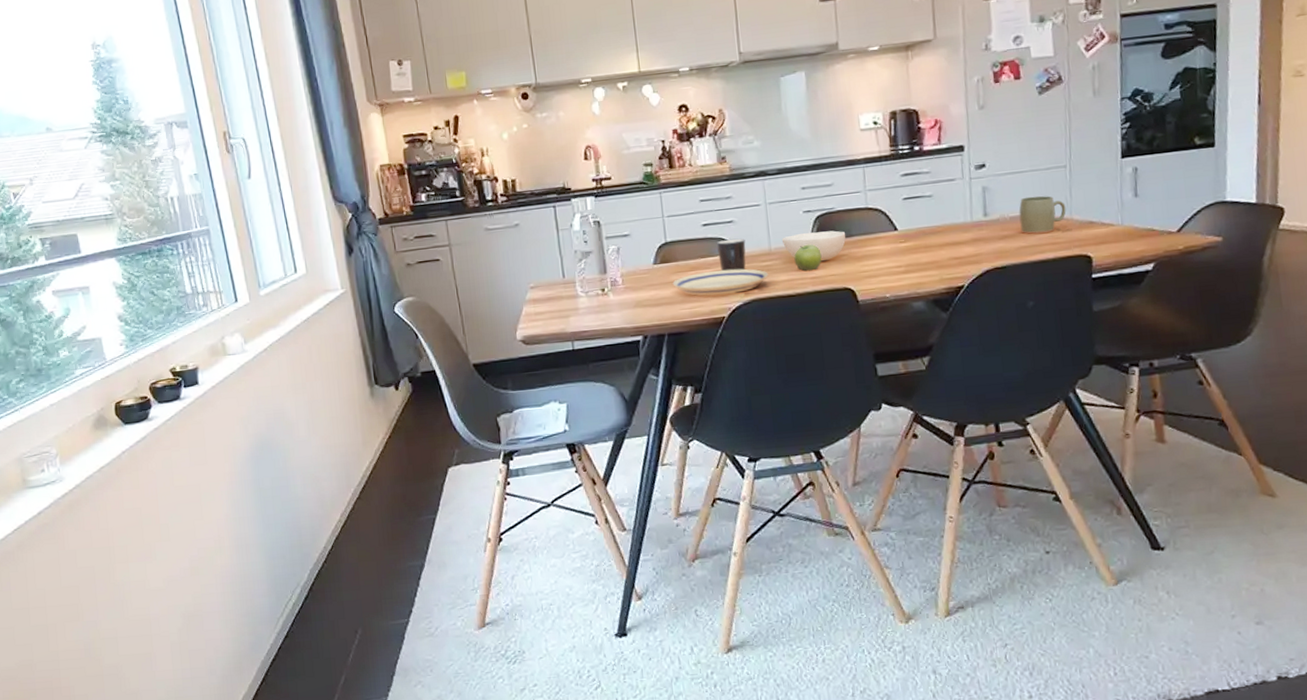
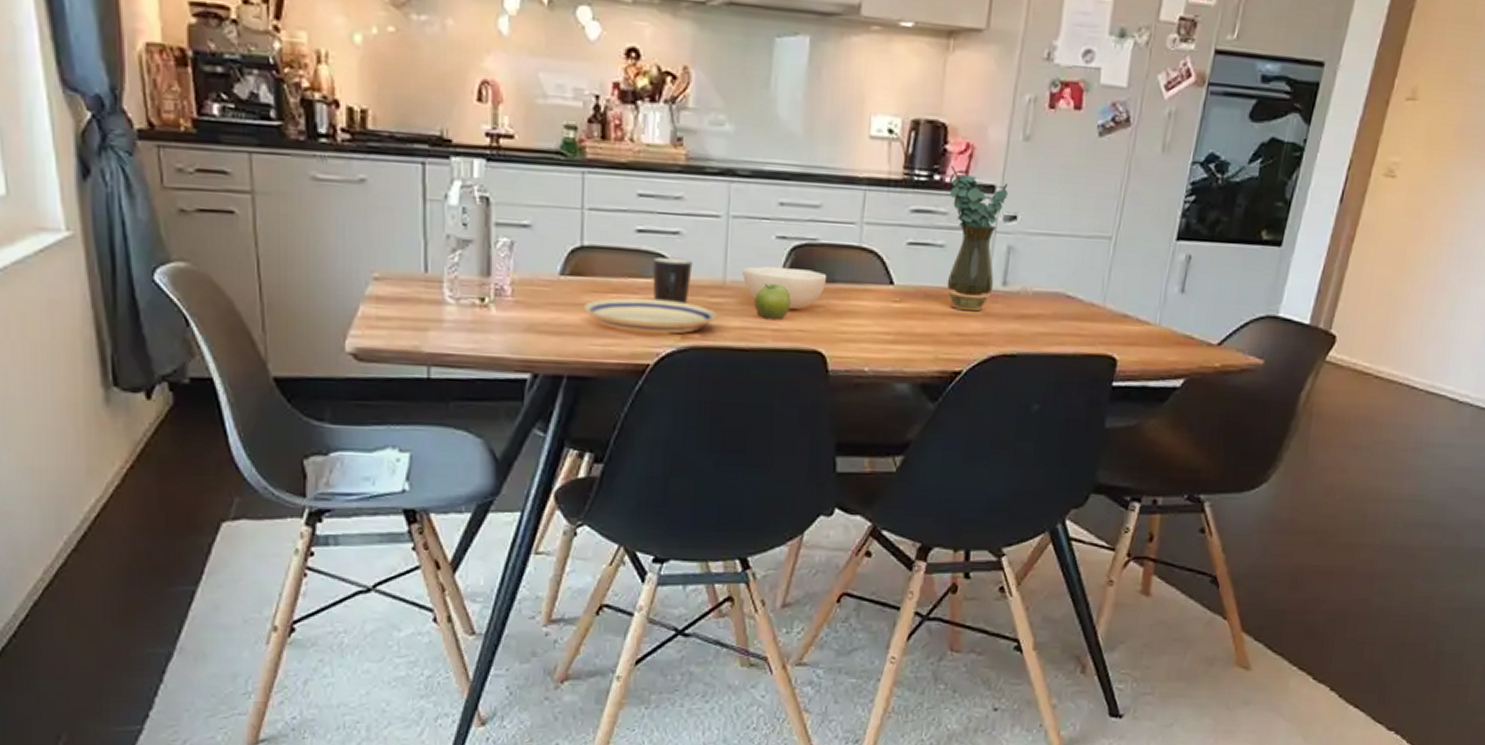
vase: none [926,138,977,240] -> present [946,166,1009,312]
mug: present [1018,196,1066,234] -> none [1042,269,1101,320]

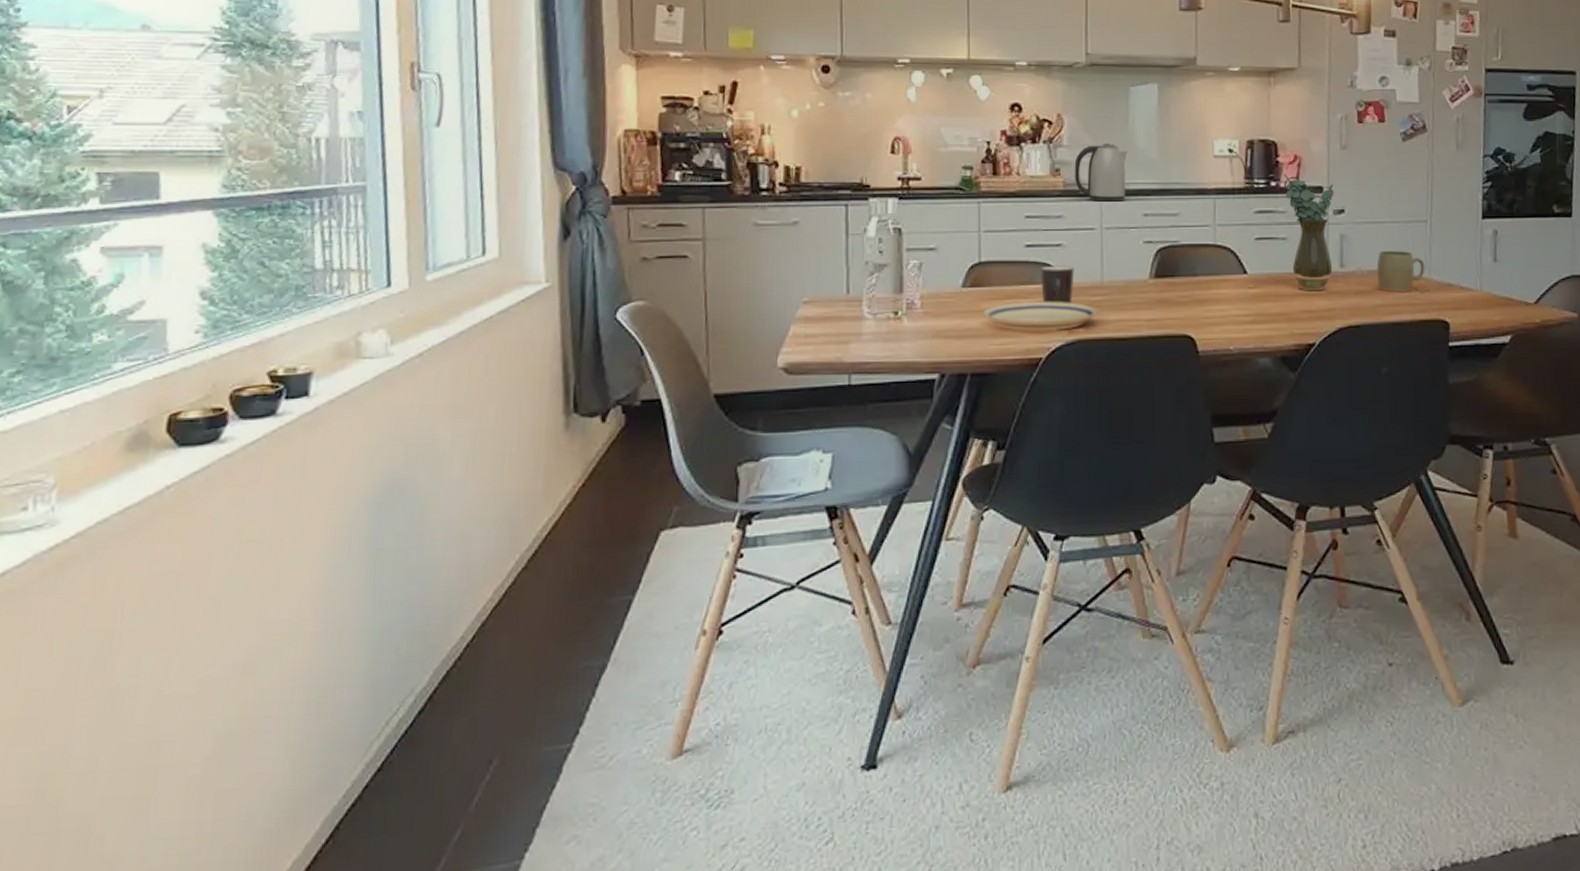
kettle: none [699,109,766,185] -> present [1074,144,1127,202]
bowl: present [741,266,827,310] -> none [1116,266,1190,302]
fruit: present [754,282,791,321] -> none [1129,280,1161,312]
mug: none [1042,269,1101,320] -> present [1376,250,1425,292]

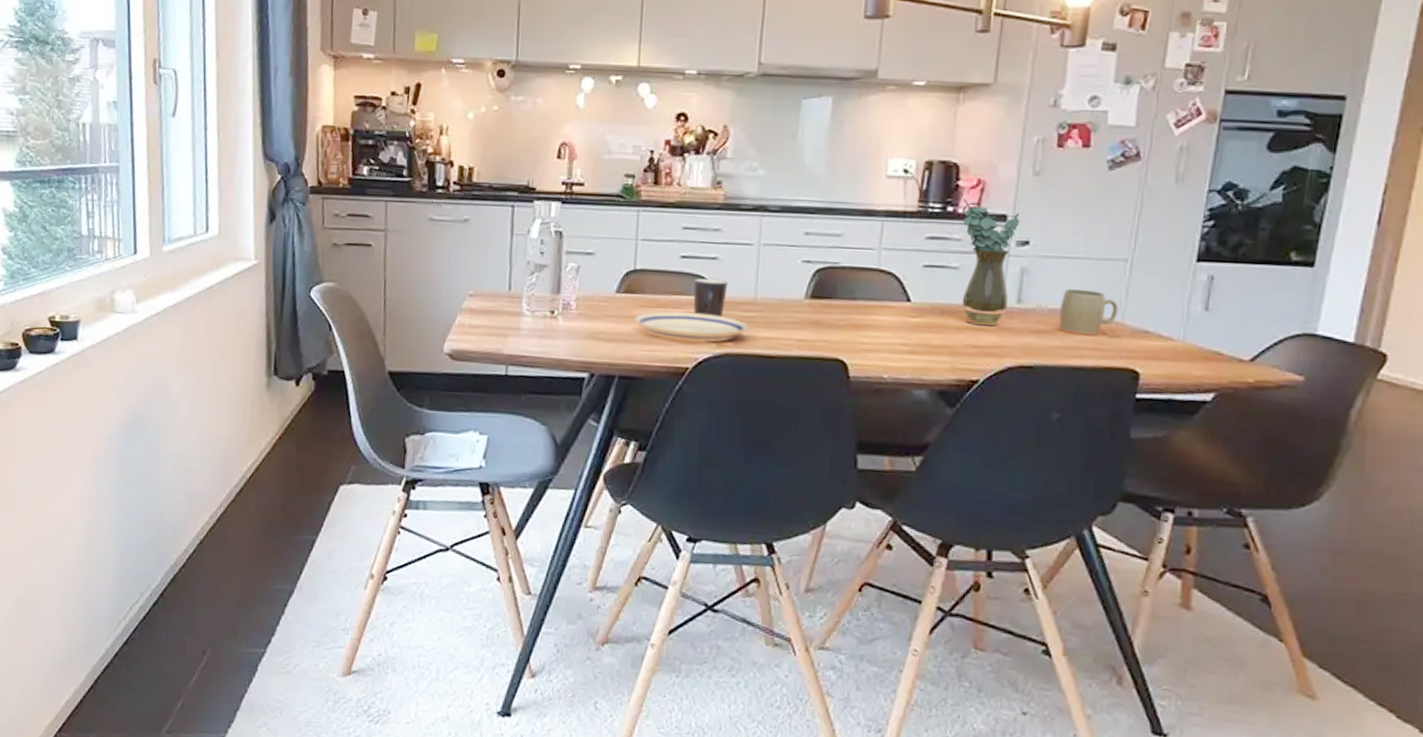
kettle: present [1074,144,1127,202] -> none [736,158,793,219]

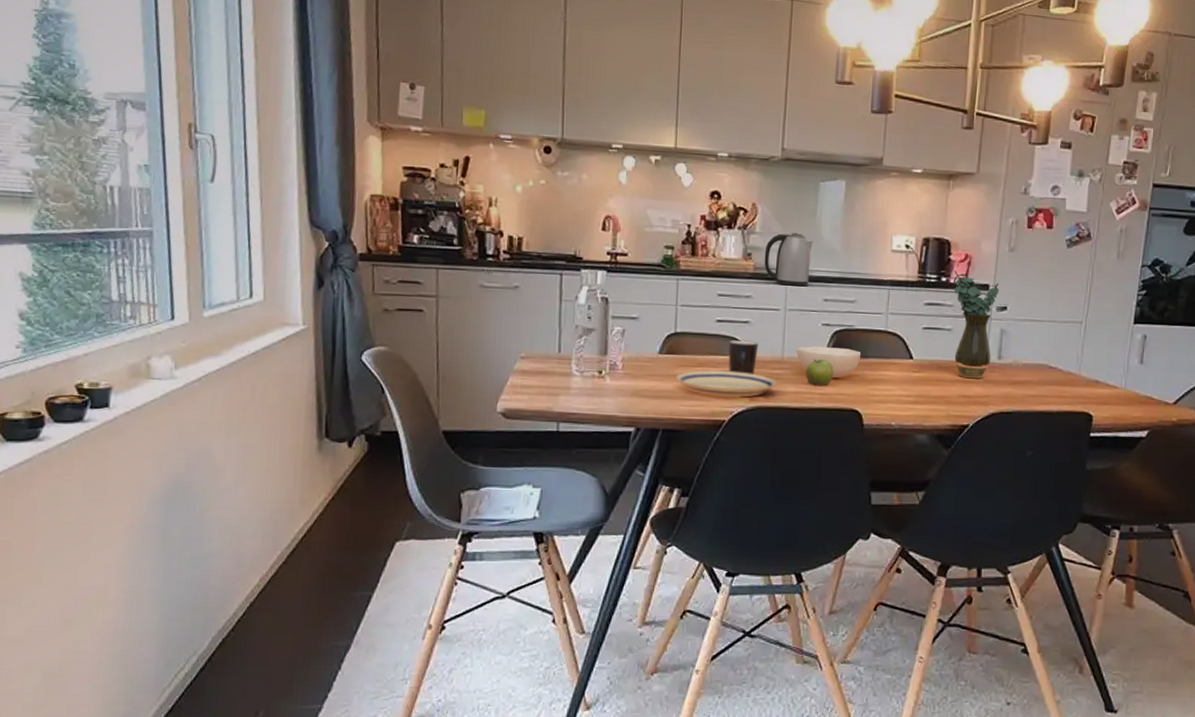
kettle: none [736,158,793,219] -> present [764,233,813,287]
bowl: none [770,285,848,323] -> present [795,346,862,379]
fruit: none [781,299,815,332] -> present [805,358,834,387]
mug: present [1059,288,1119,335] -> none [1031,346,1076,385]

